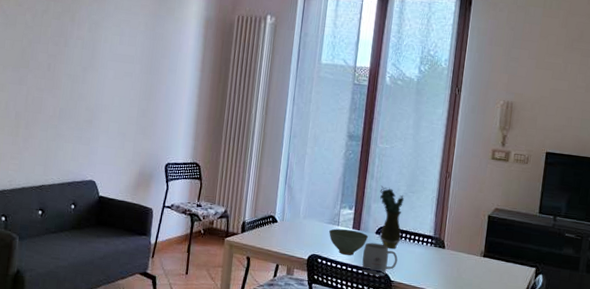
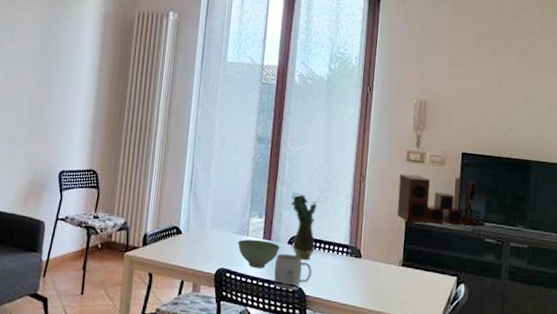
speaker: none [480,171,566,223] -> present [397,173,485,227]

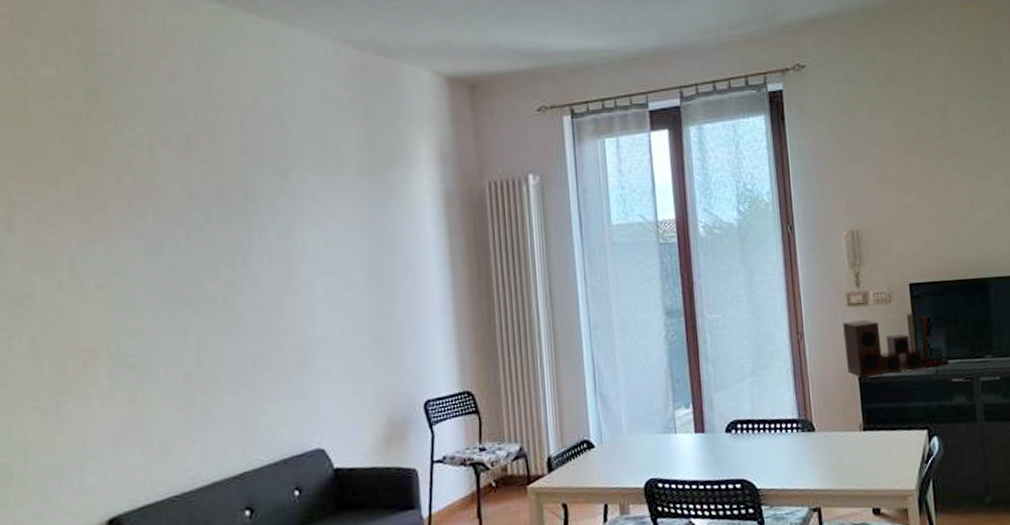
bowl: present [237,239,281,268] -> none [664,434,718,470]
mug: present [273,253,312,291] -> none [714,444,760,489]
vase: present [291,191,317,260] -> none [719,368,759,448]

